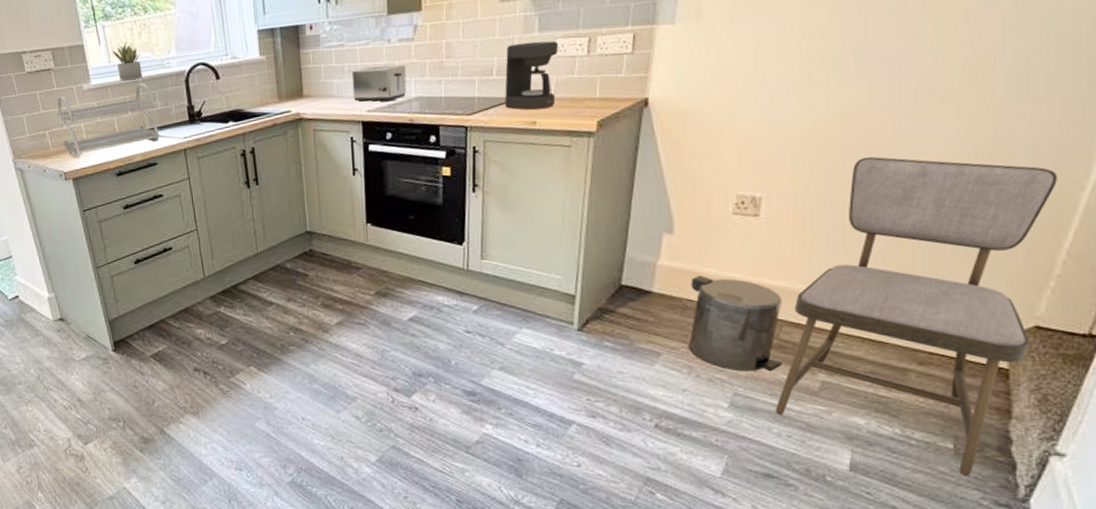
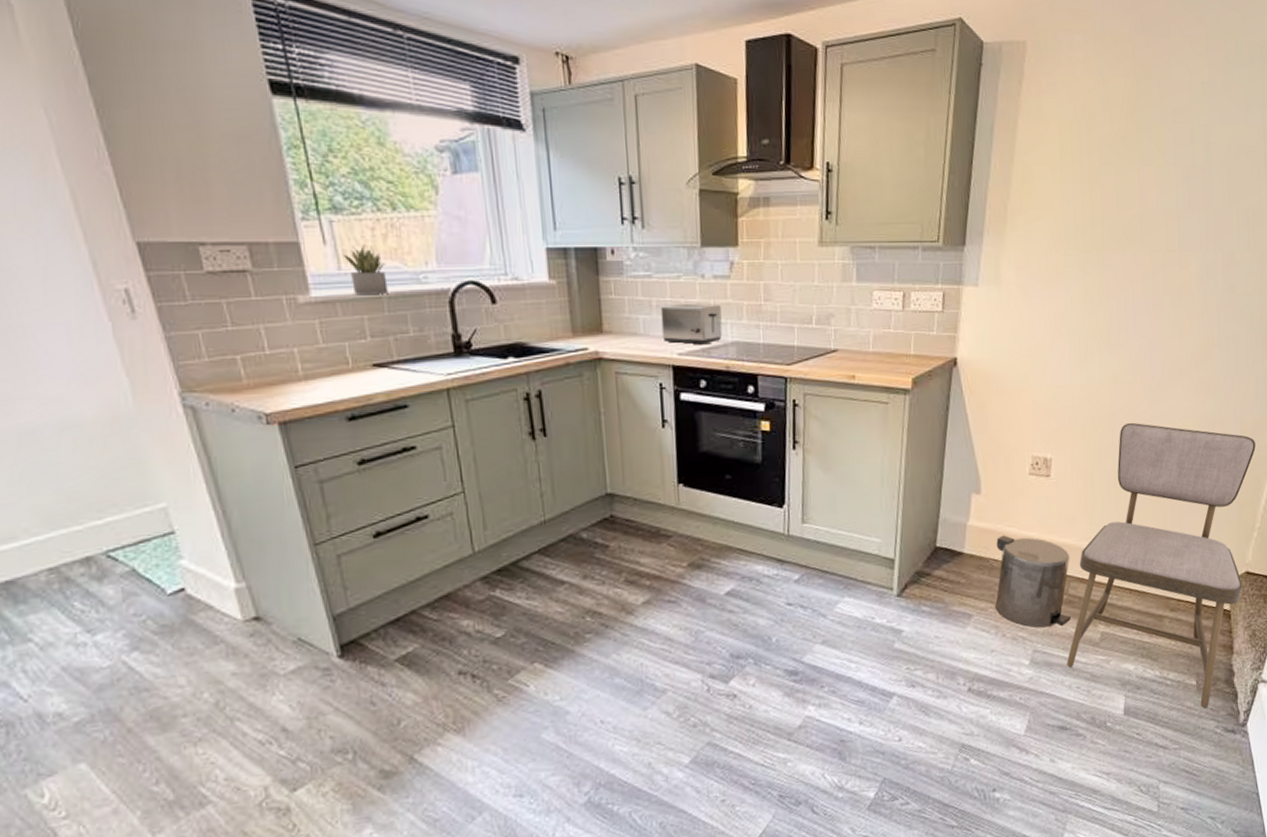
dish rack: present [57,83,160,158] -> none [255,300,412,395]
coffee maker: present [504,40,559,111] -> none [824,291,876,364]

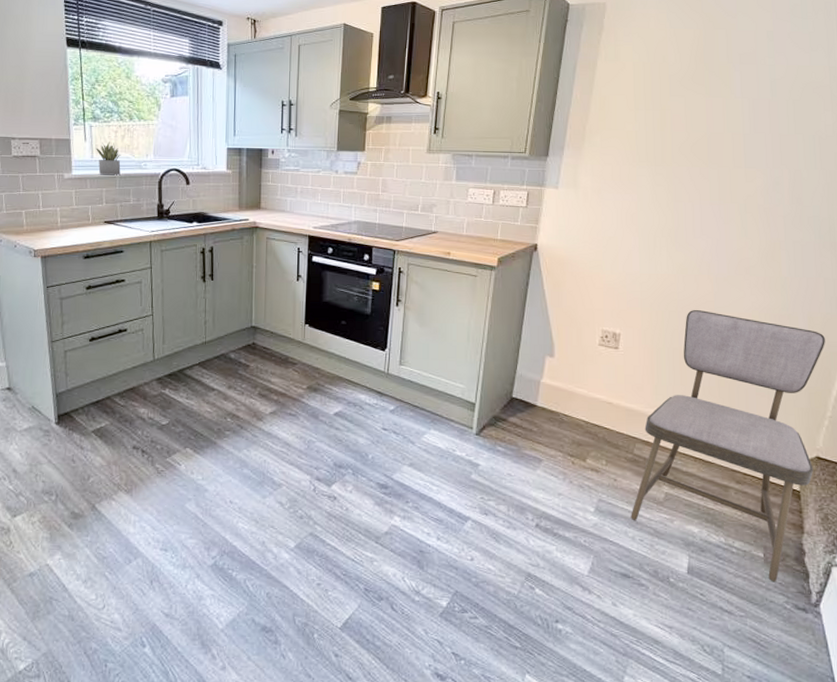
toaster: present [660,303,723,345] -> none [303,190,348,222]
trash can: present [995,535,1071,628] -> none [564,394,636,482]

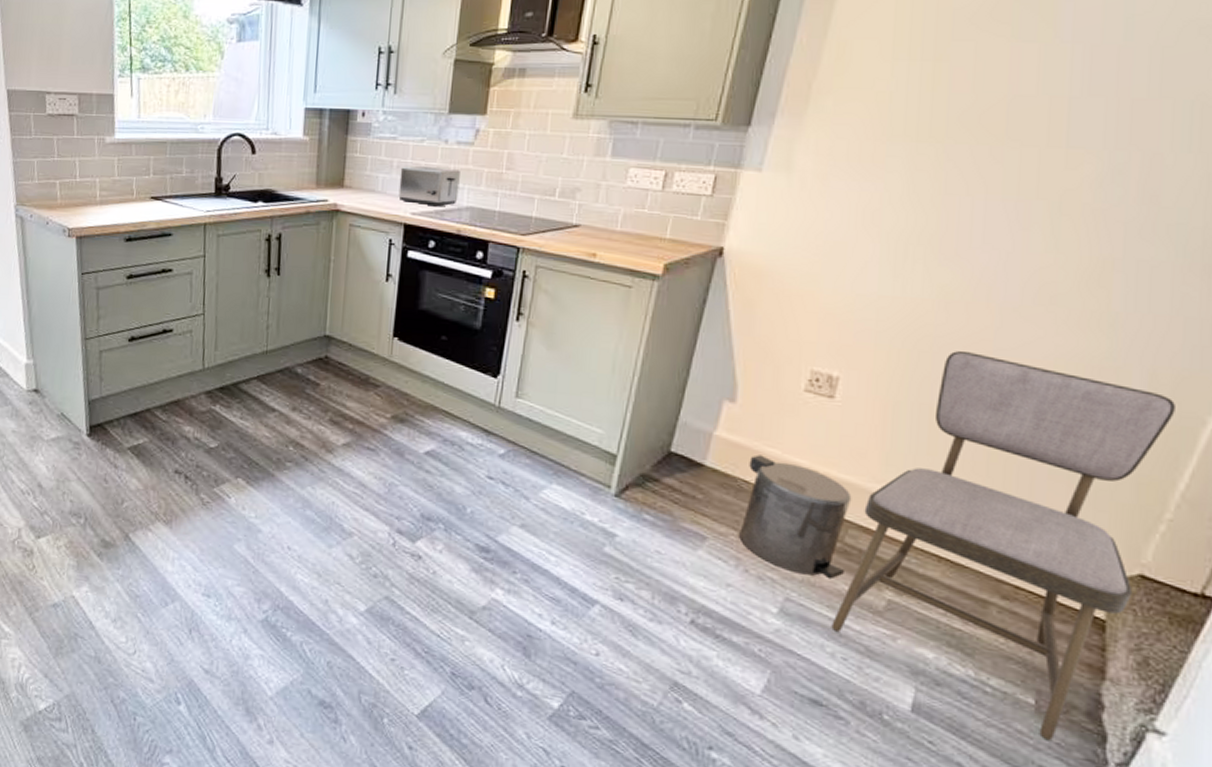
succulent plant: present [96,141,121,176] -> none [144,98,174,141]
toaster: none [303,190,348,222] -> present [398,165,460,207]
trash can: none [564,394,636,482] -> present [739,454,852,580]

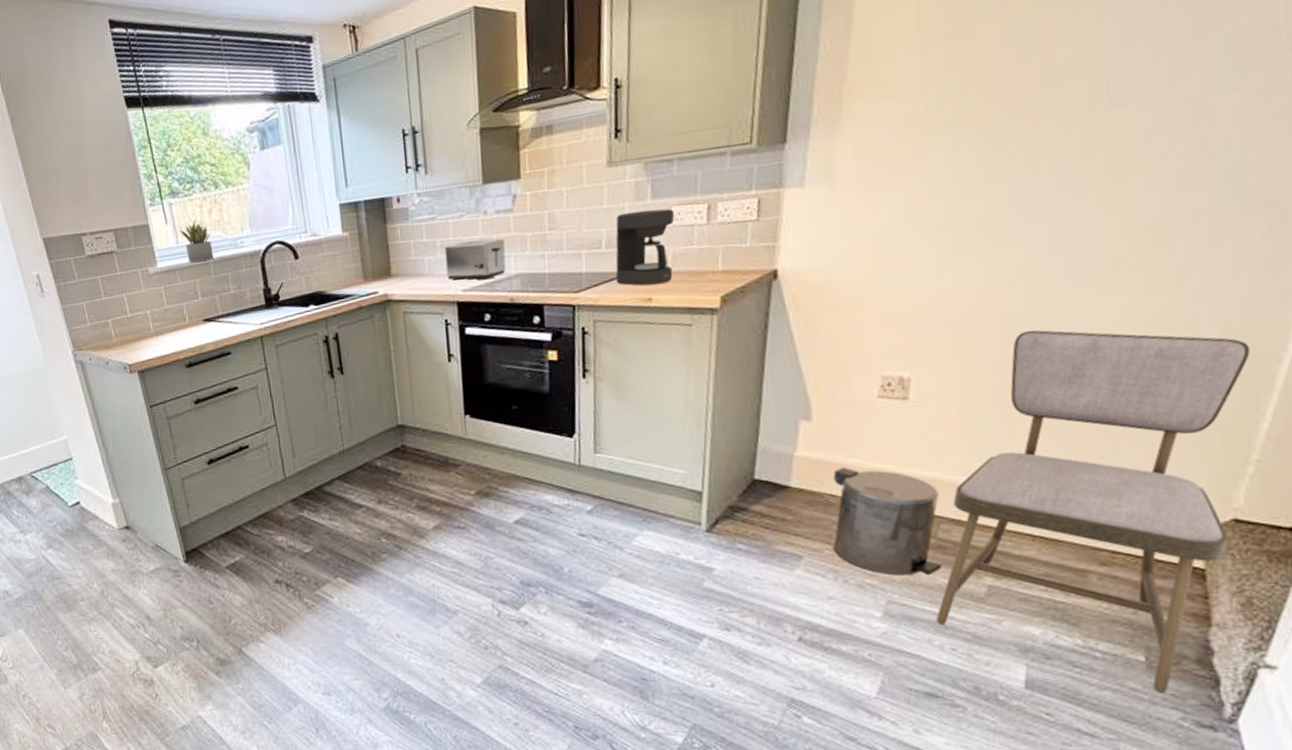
succulent plant: none [144,98,174,141] -> present [180,220,214,263]
coffee maker: none [563,165,632,242] -> present [615,208,675,286]

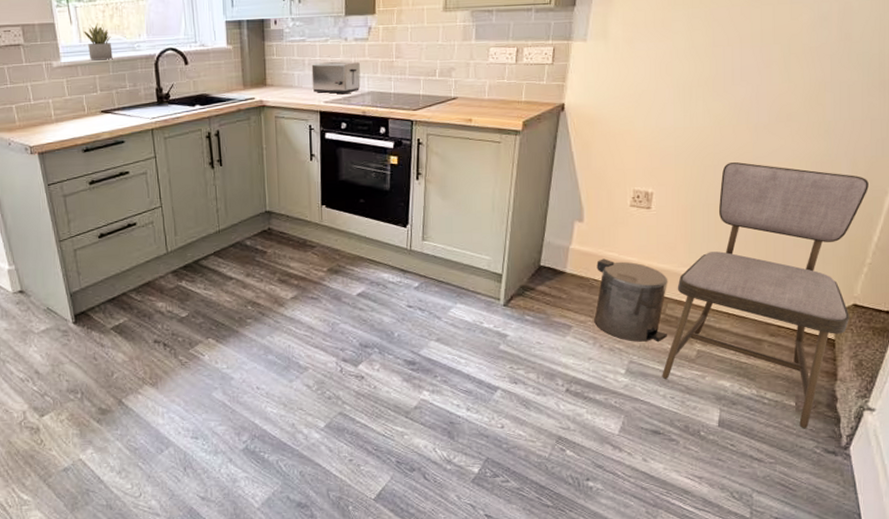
coffee maker: present [615,208,675,286] -> none [445,48,492,110]

